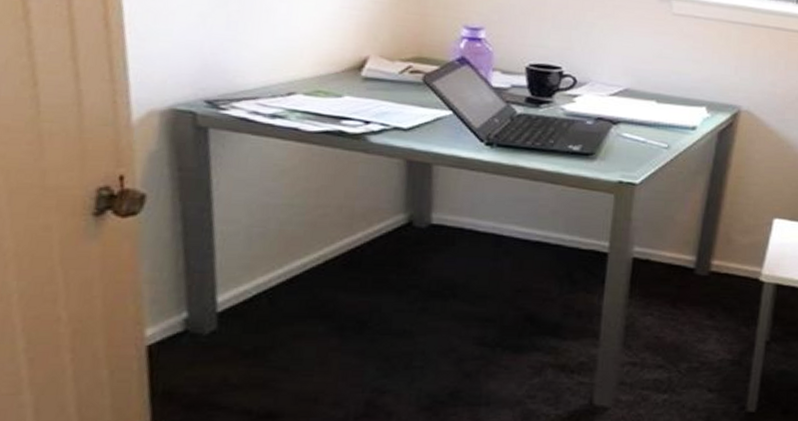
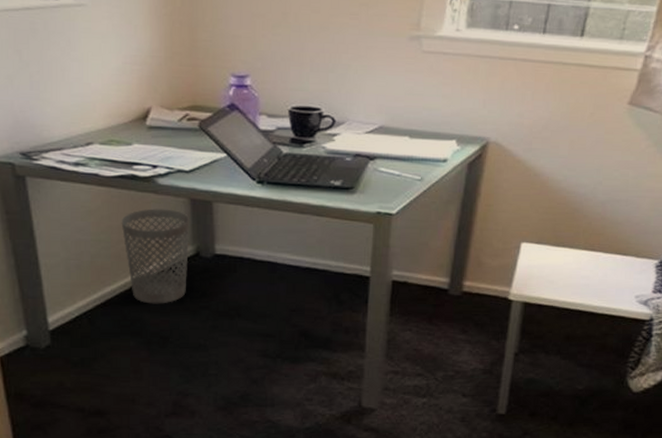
wastebasket: none [321,170,405,282] -> present [121,208,190,304]

